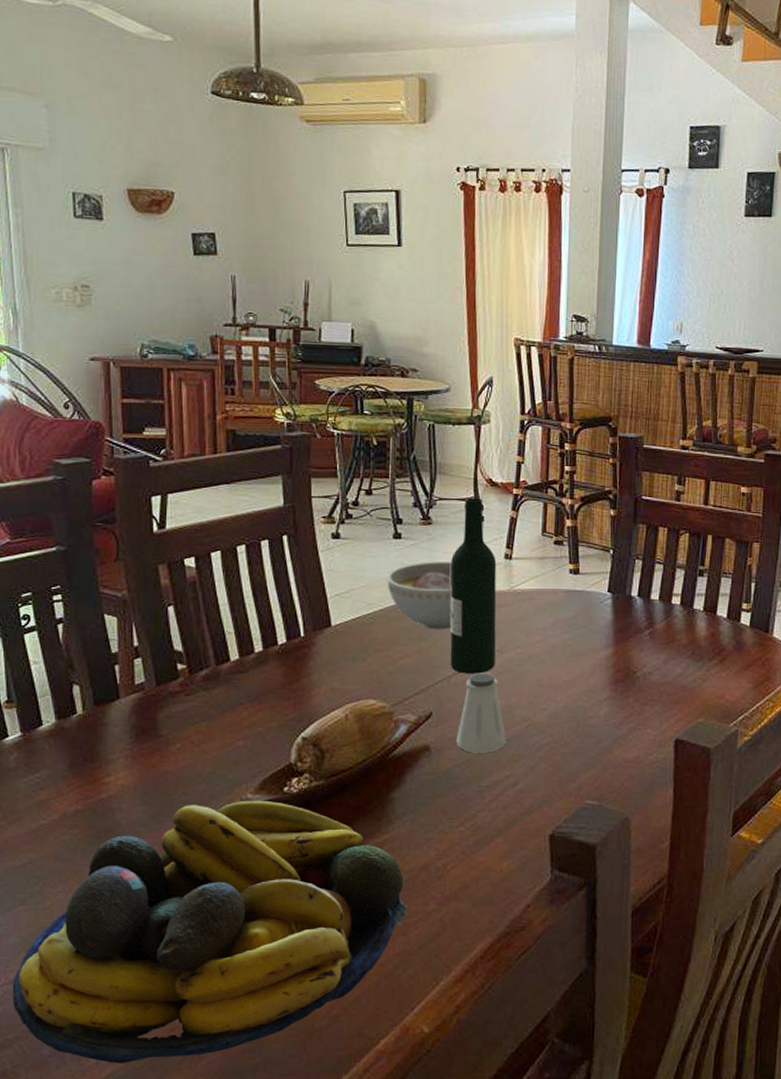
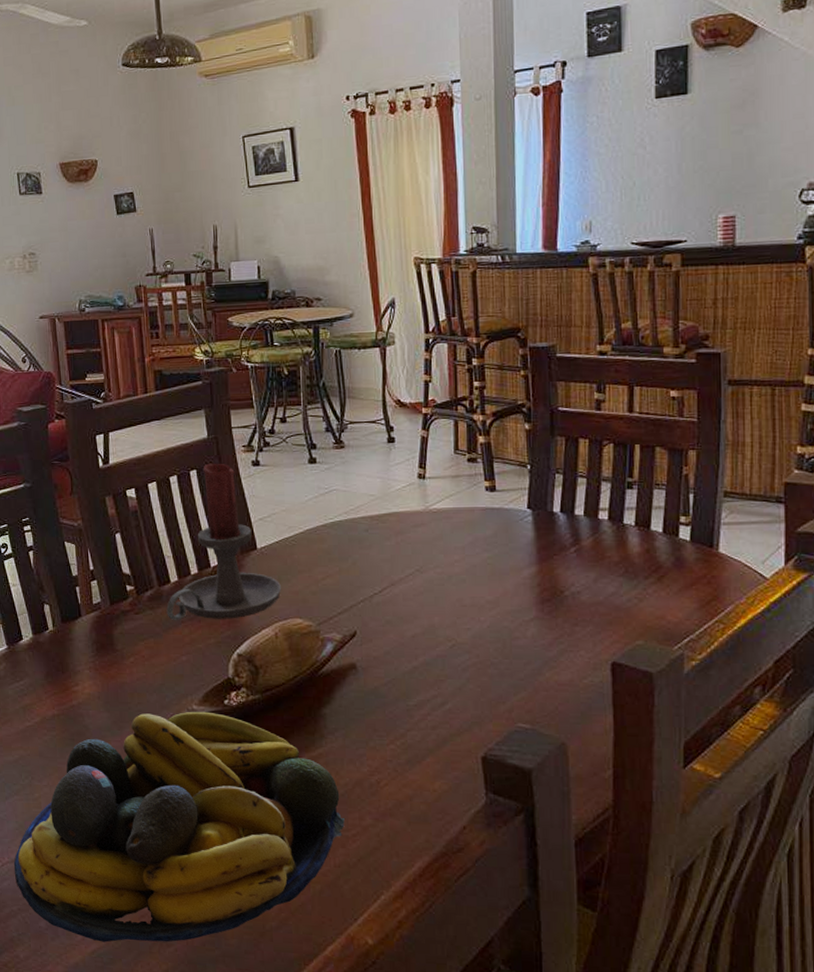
candle holder: none [223,533,355,703] -> present [166,463,281,621]
bowl: present [387,560,452,630] -> none [305,483,370,551]
wine bottle: present [450,498,497,674] -> none [365,419,415,594]
saltshaker: present [456,672,507,753] -> none [381,592,433,672]

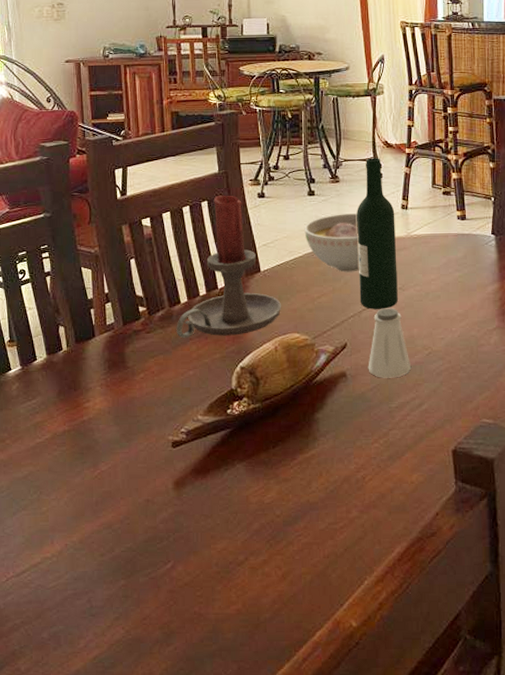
fruit bowl: present [13,711,346,942] -> none [18,421,335,647]
bowl: none [305,483,370,551] -> present [304,212,360,272]
wine bottle: none [365,419,415,594] -> present [357,158,398,309]
saltshaker: none [381,592,433,672] -> present [368,308,412,378]

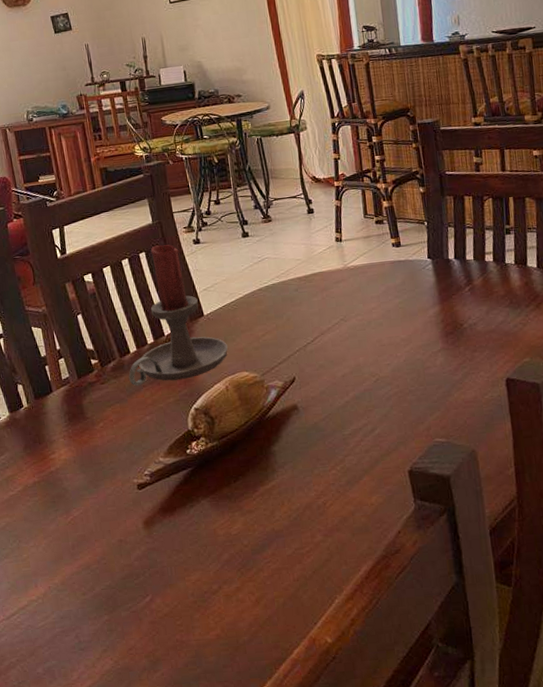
bowl: present [304,212,360,272] -> none [242,249,301,309]
wine bottle: present [357,158,398,309] -> none [291,193,341,342]
saltshaker: present [368,308,412,378] -> none [318,339,361,408]

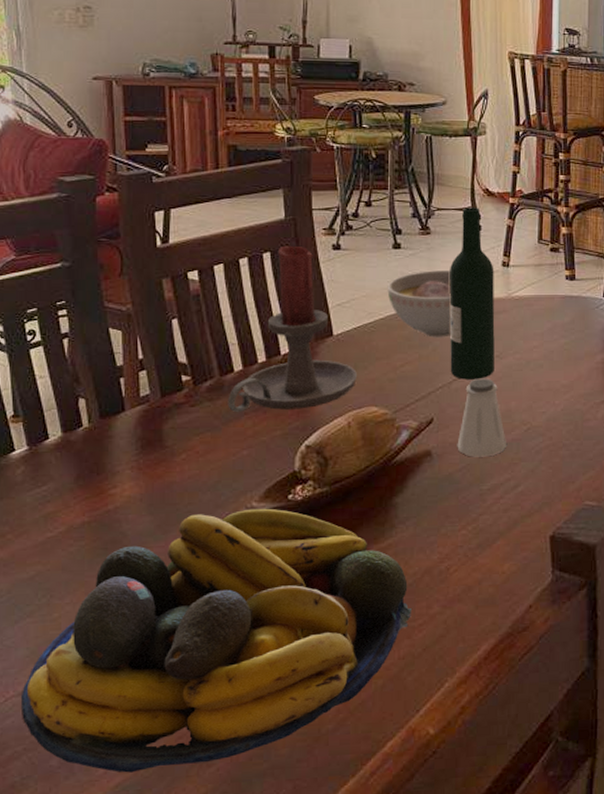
fruit bowl: none [9,462,300,678] -> present [20,508,413,773]
bowl: none [242,249,301,309] -> present [387,269,452,338]
wine bottle: none [291,193,341,342] -> present [449,207,495,380]
saltshaker: none [318,339,361,408] -> present [457,378,508,457]

